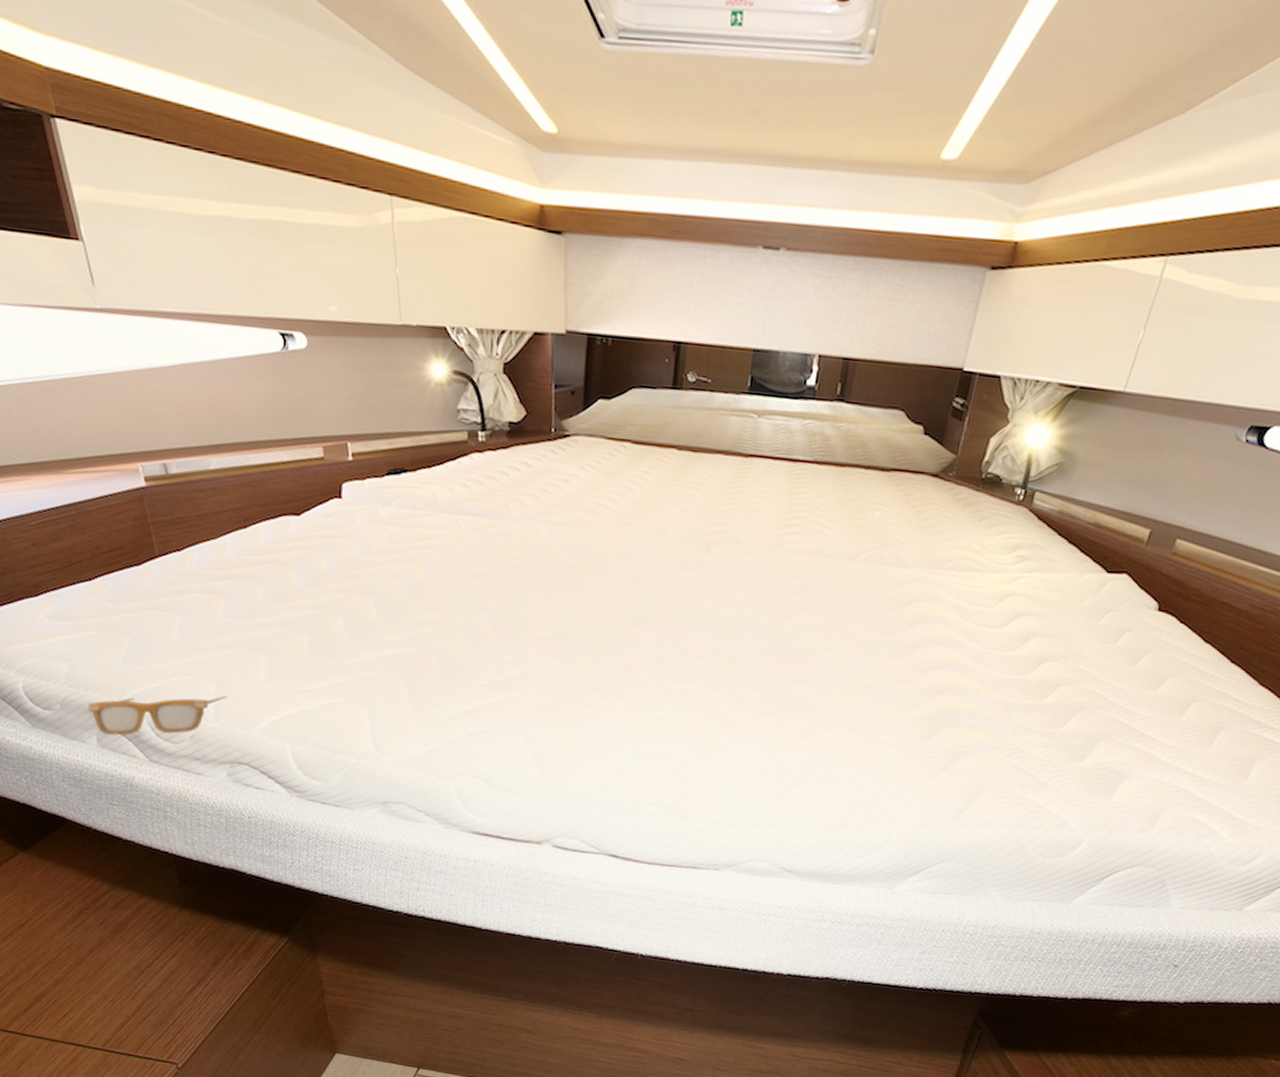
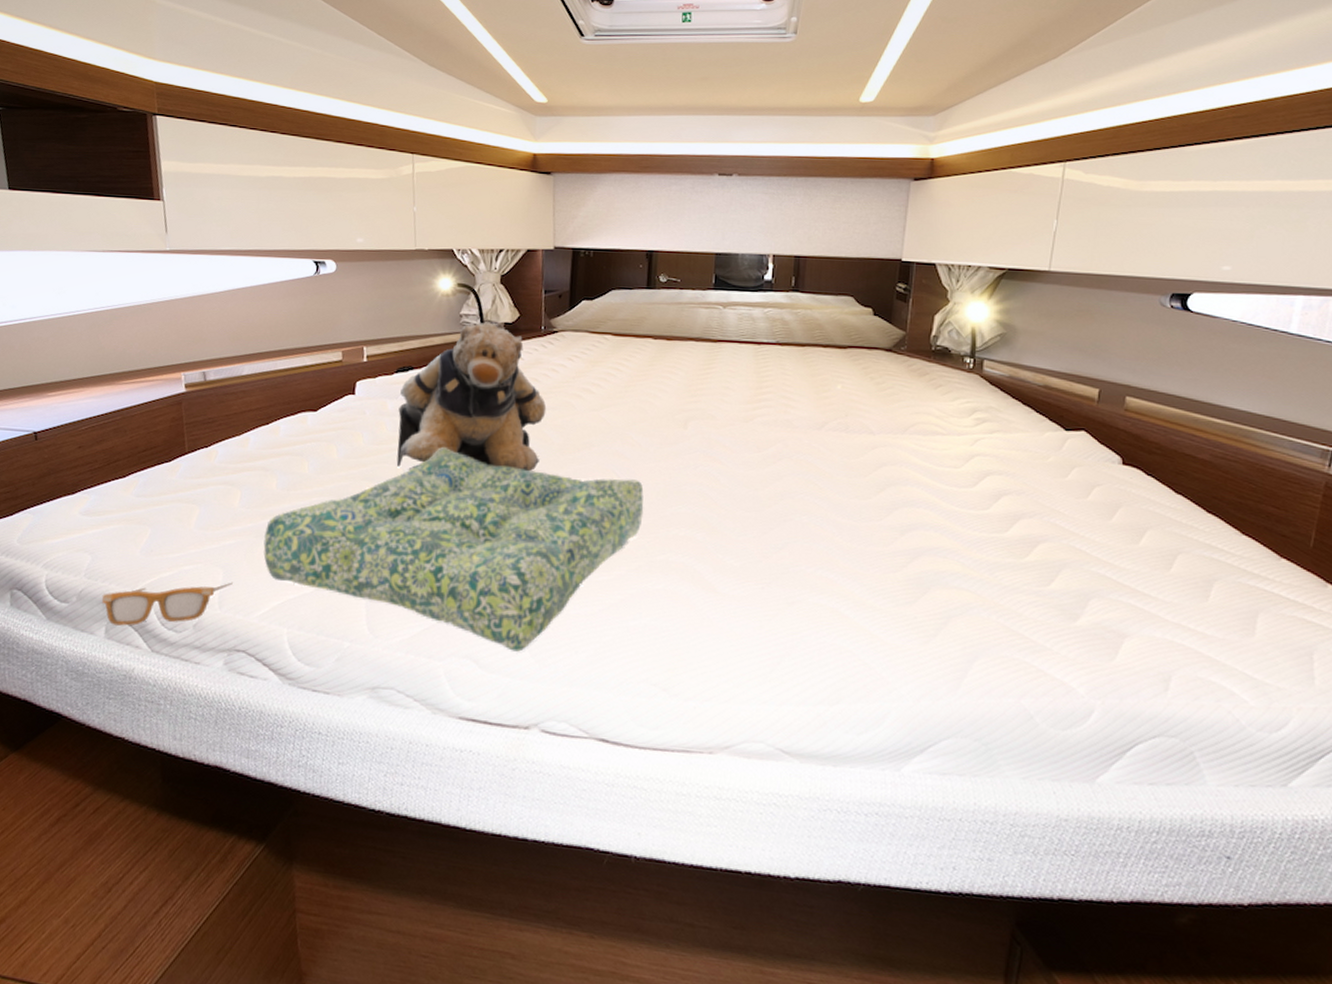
seat cushion: none [255,562,661,773] -> present [263,447,644,652]
teddy bear: none [392,419,558,593] -> present [396,322,547,472]

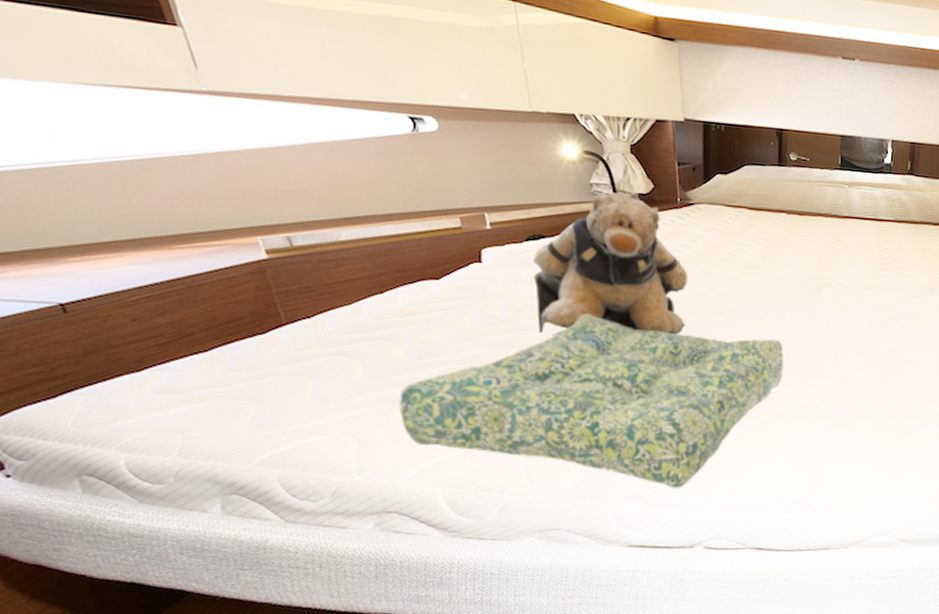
sunglasses: present [102,582,233,626] -> none [208,450,370,501]

